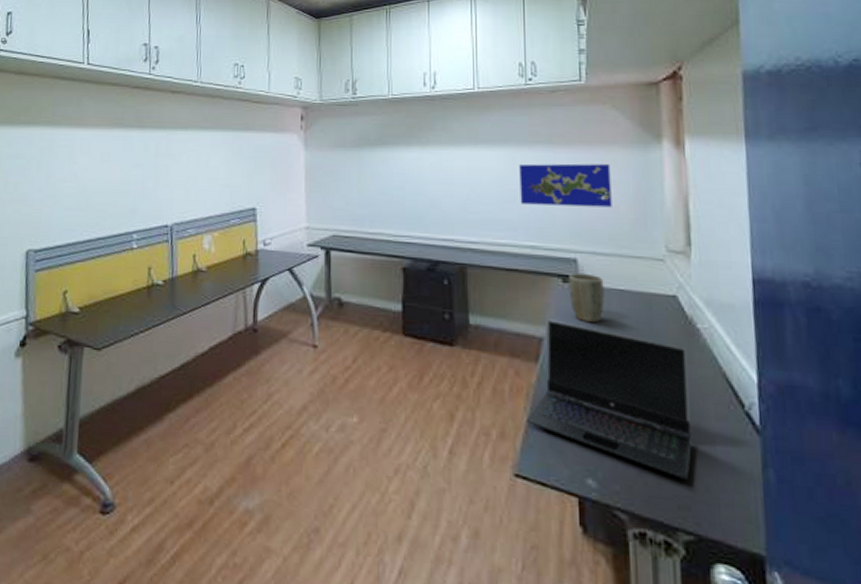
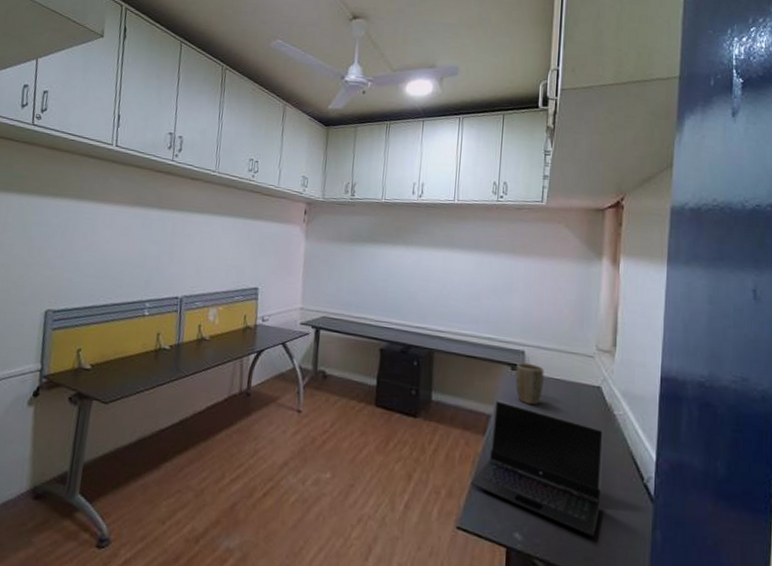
world map: present [519,163,612,208] -> none [483,268,559,311]

